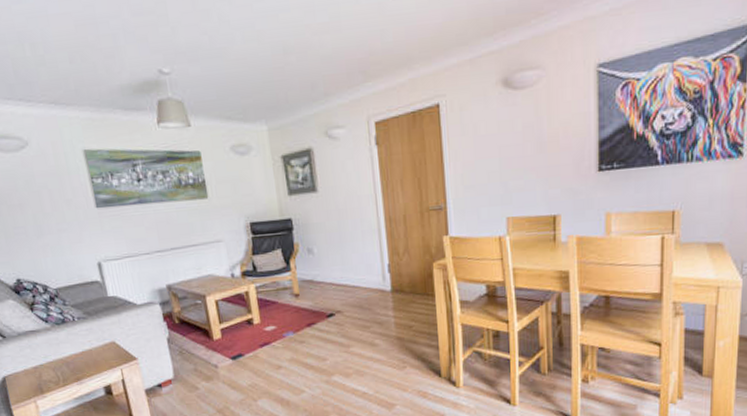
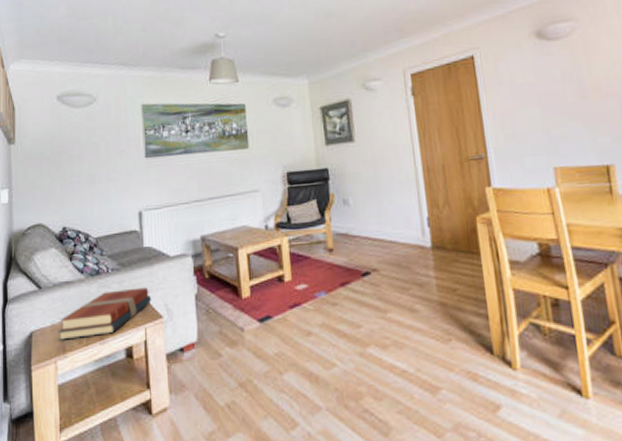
books: none [32,333,124,383] -> present [58,287,152,340]

